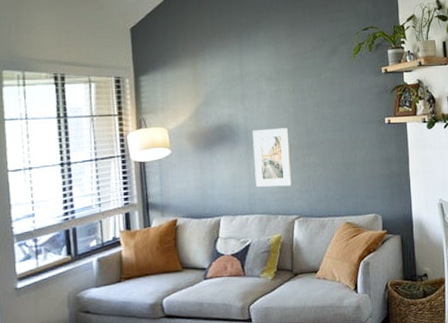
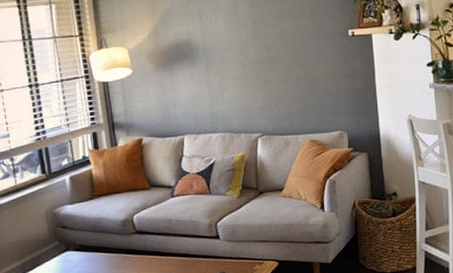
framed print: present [253,128,292,187] -> none [212,44,253,105]

